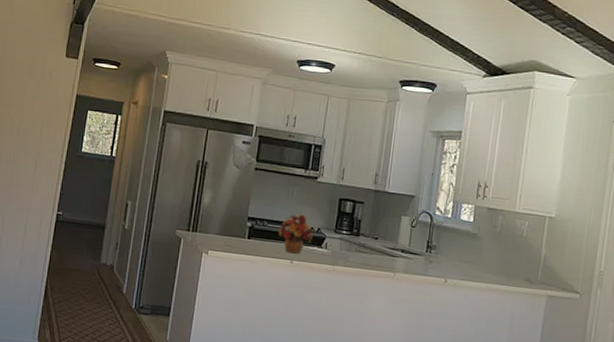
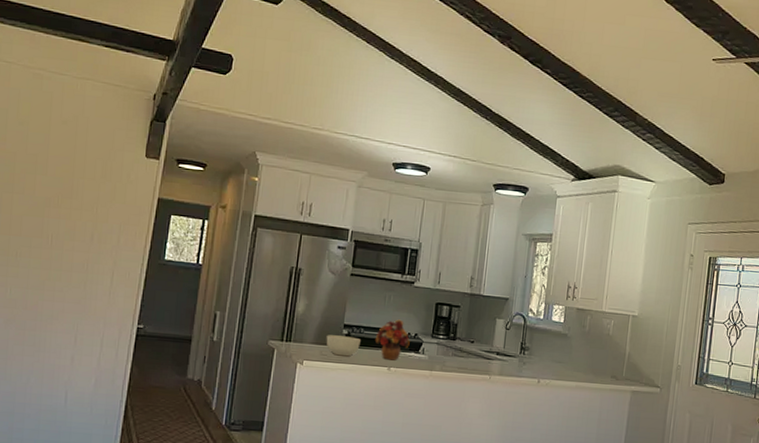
bowl: none [230,226,265,249] -> present [326,335,362,357]

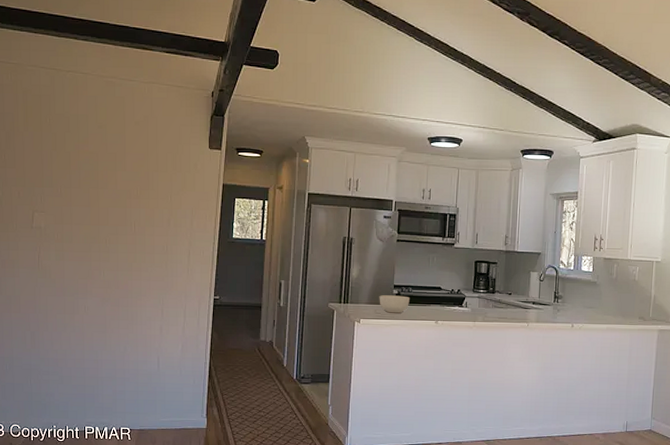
flower arrangement: present [376,319,410,361] -> none [423,278,454,315]

